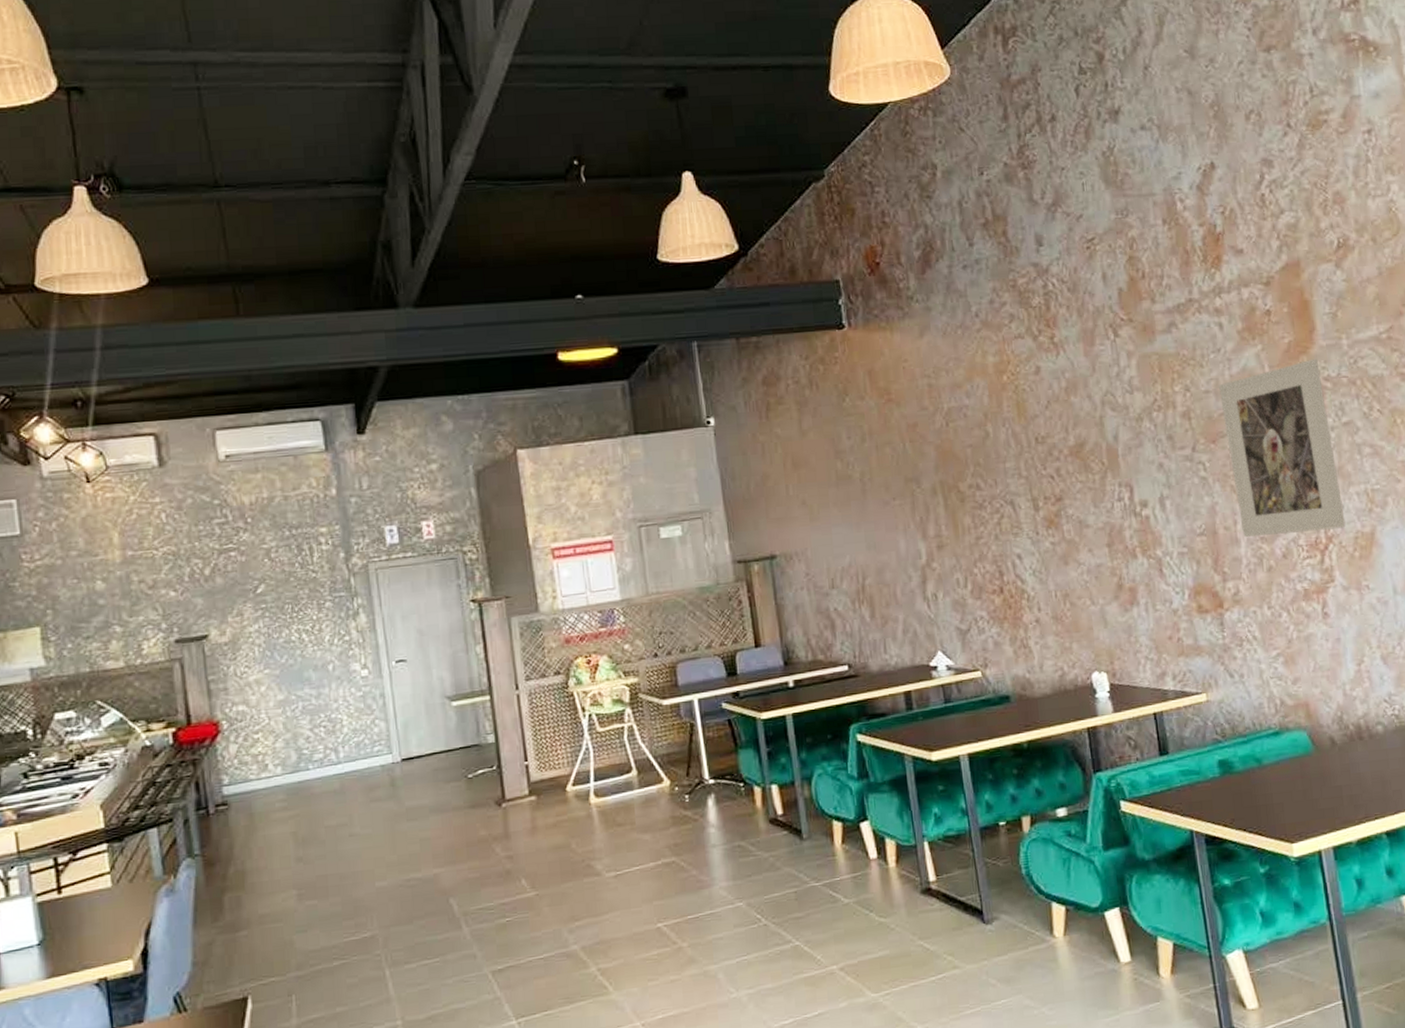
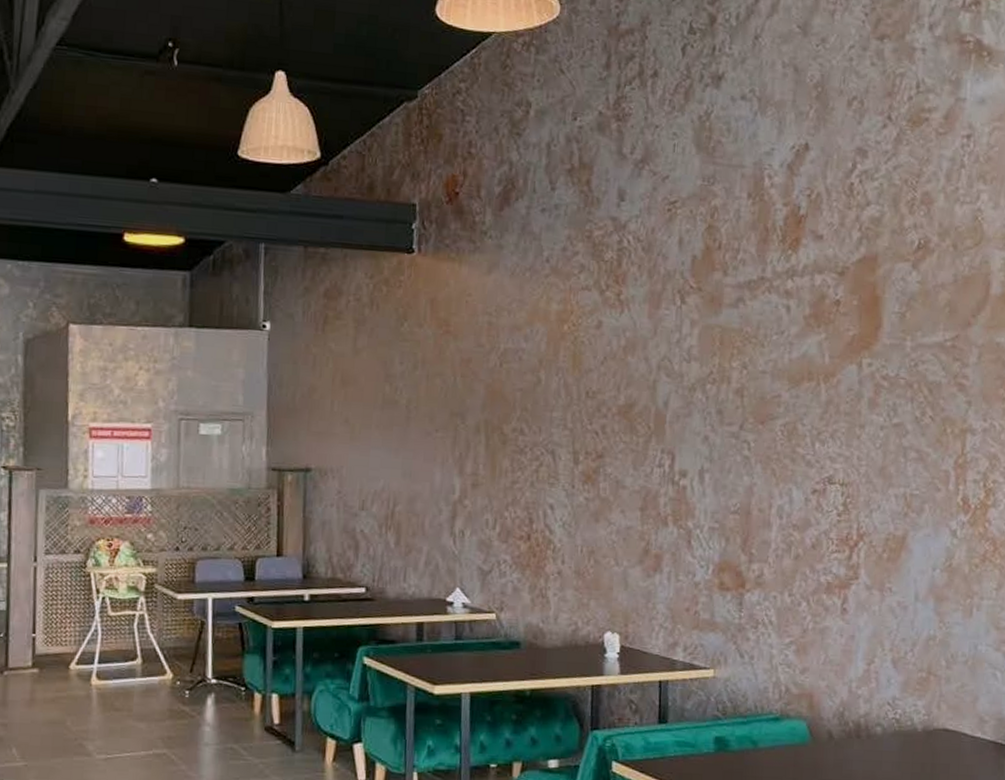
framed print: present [1219,359,1346,538] -> none [776,356,880,528]

